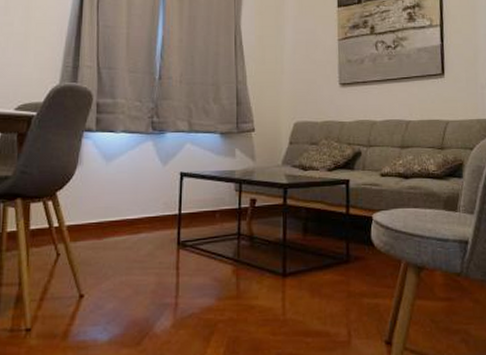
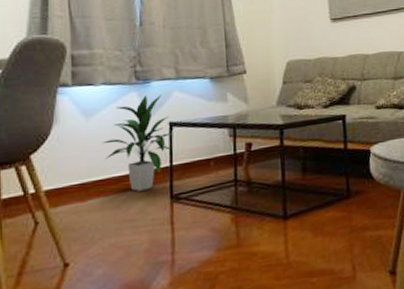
indoor plant: none [119,145,182,235] -> present [102,93,172,191]

